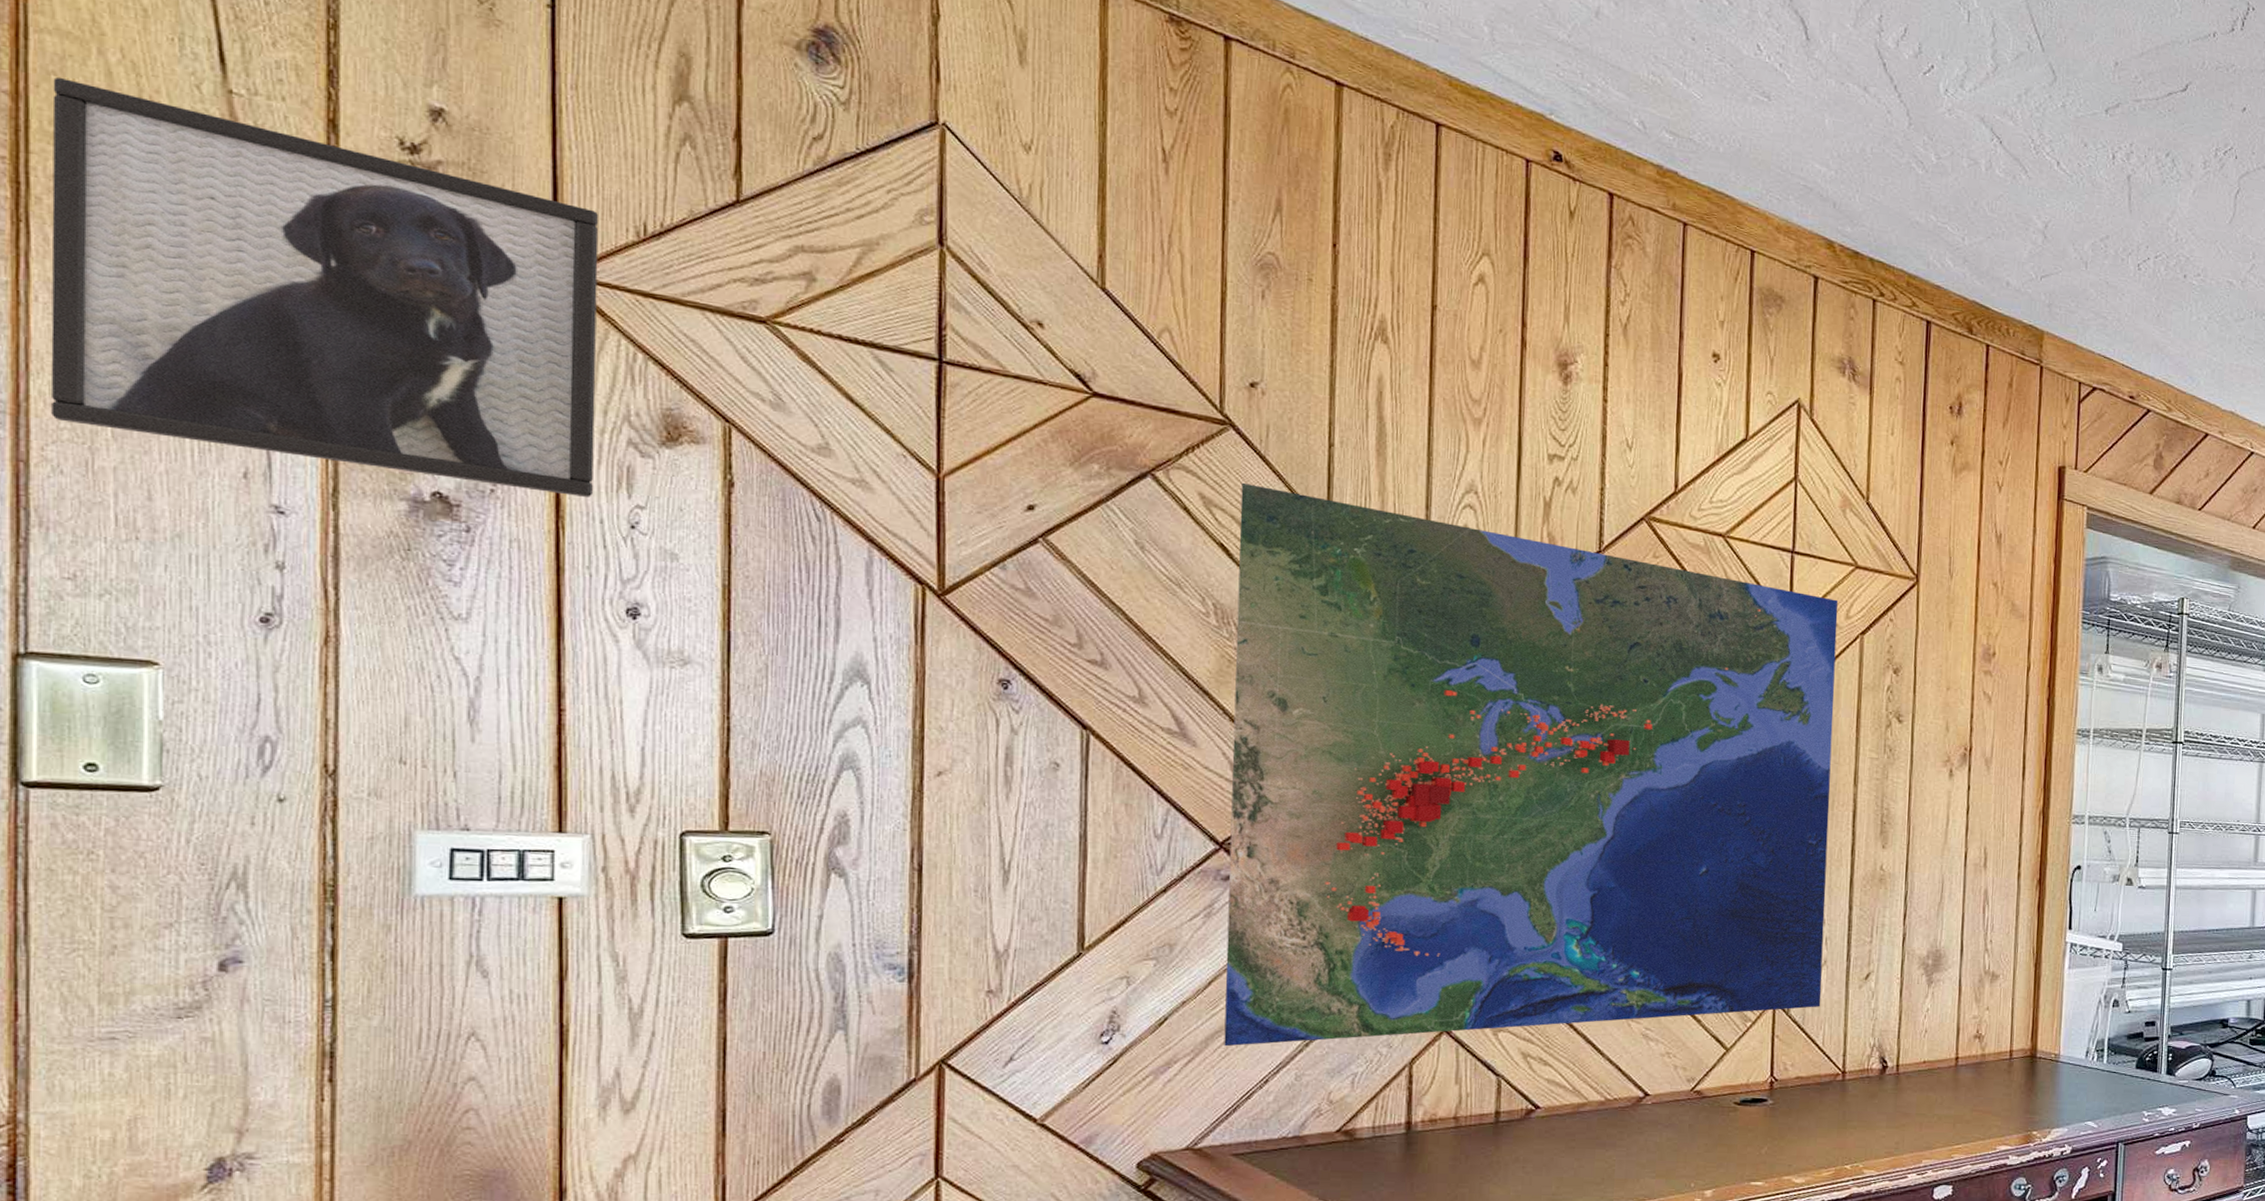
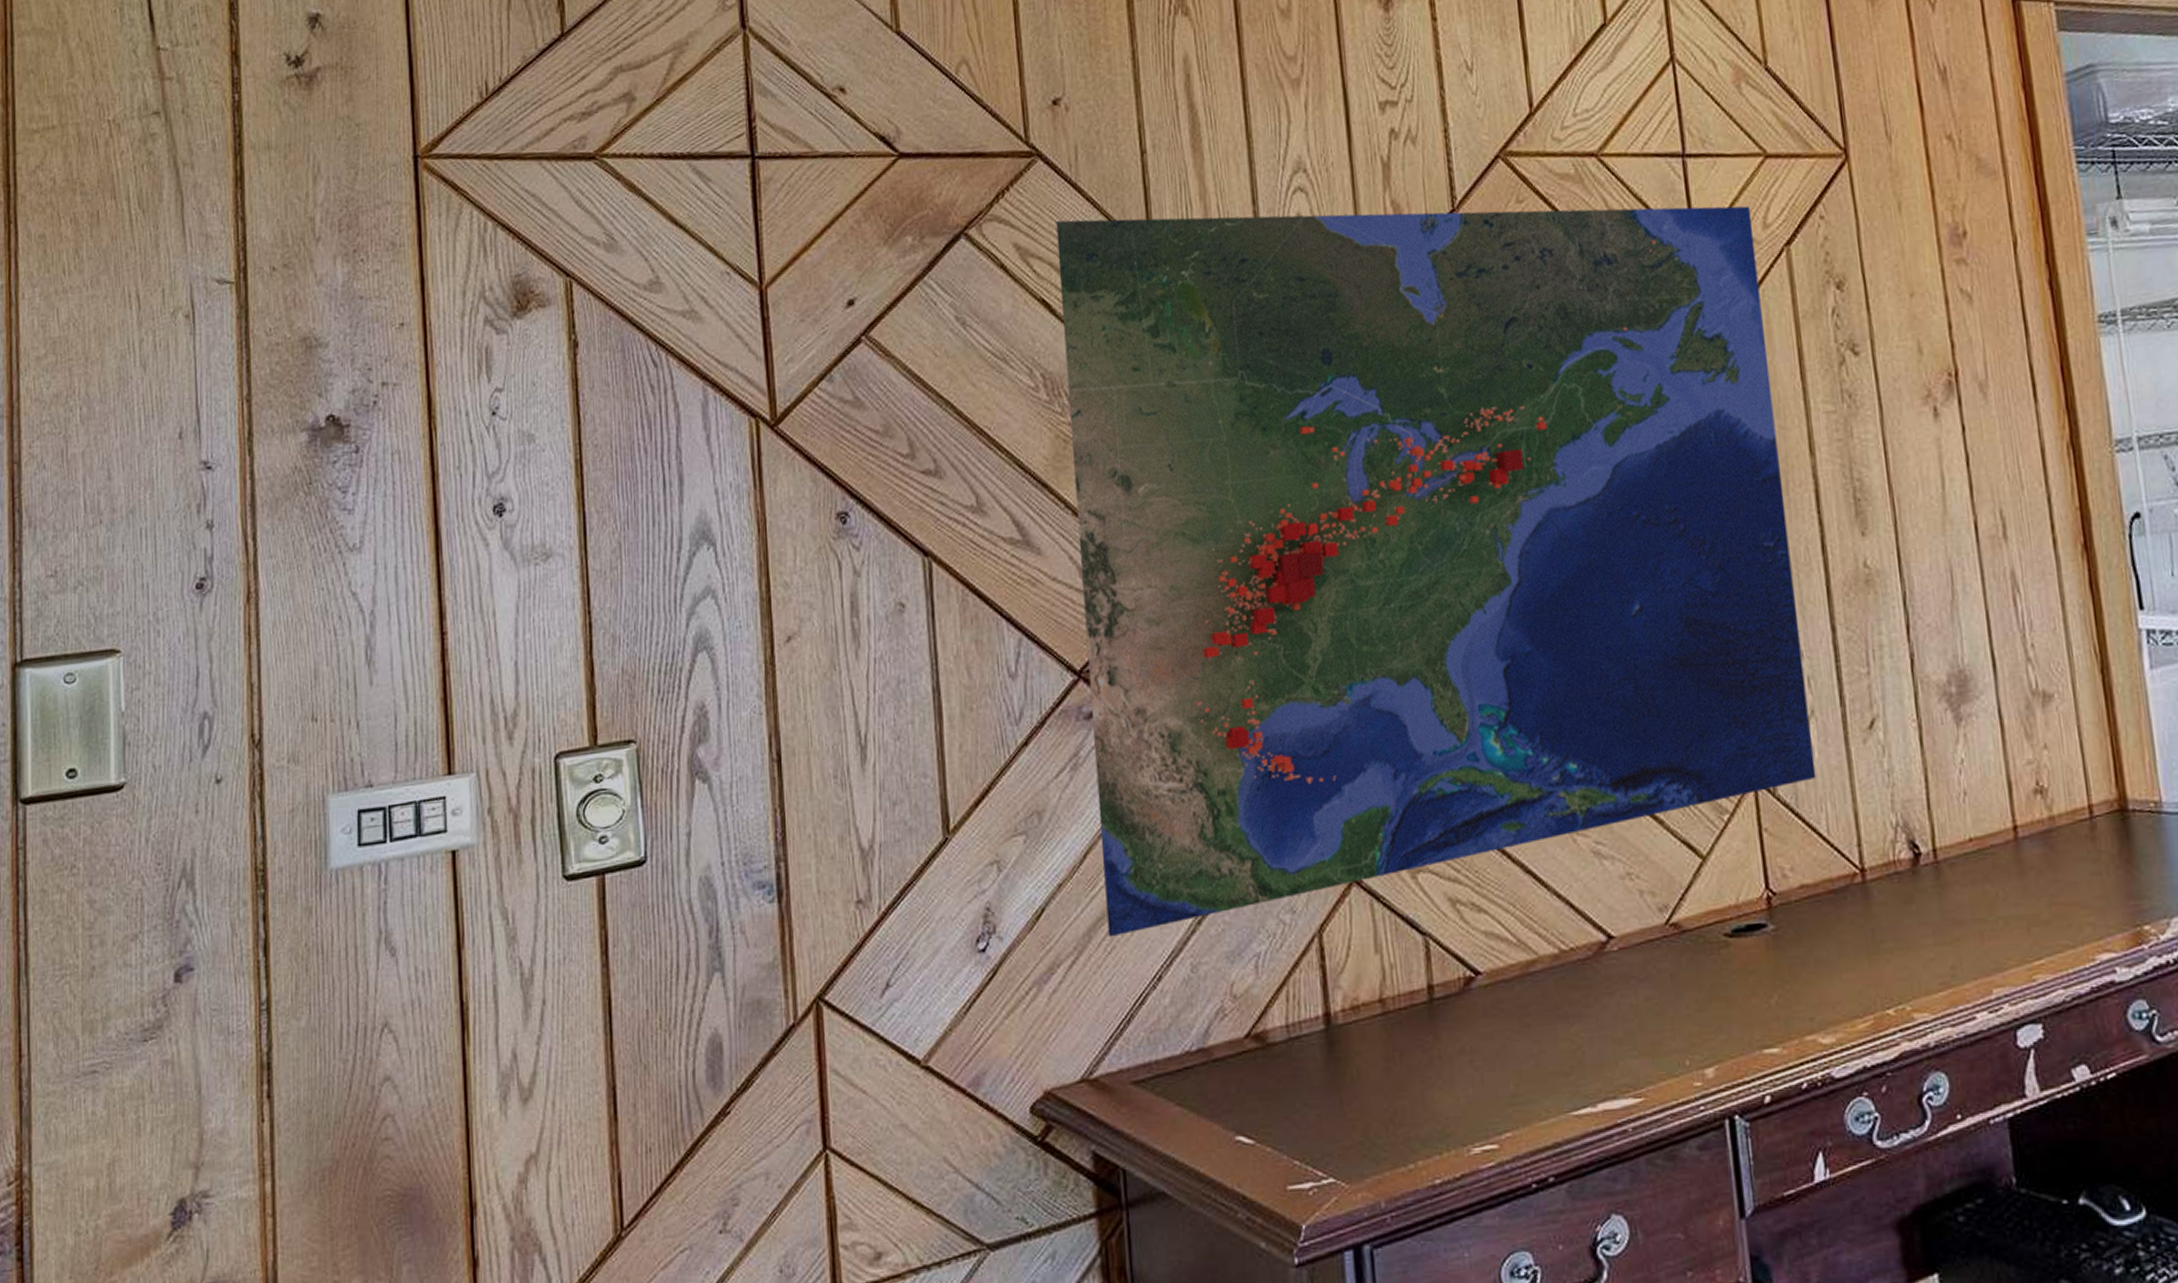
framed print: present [50,77,599,497] -> none [31,73,458,415]

